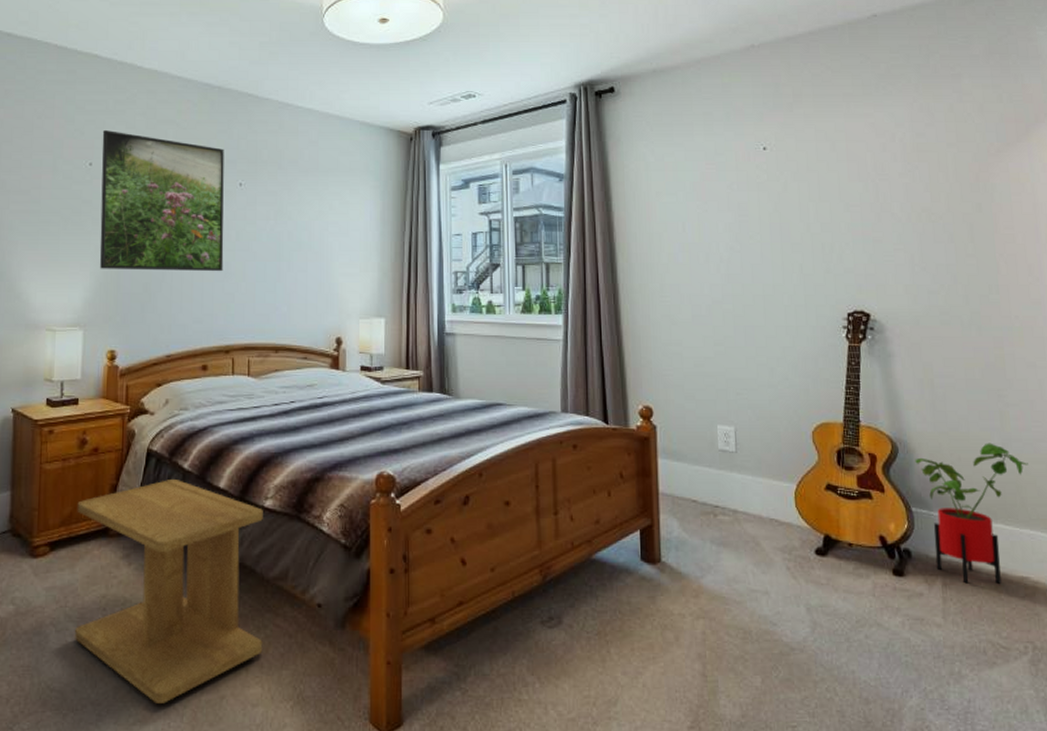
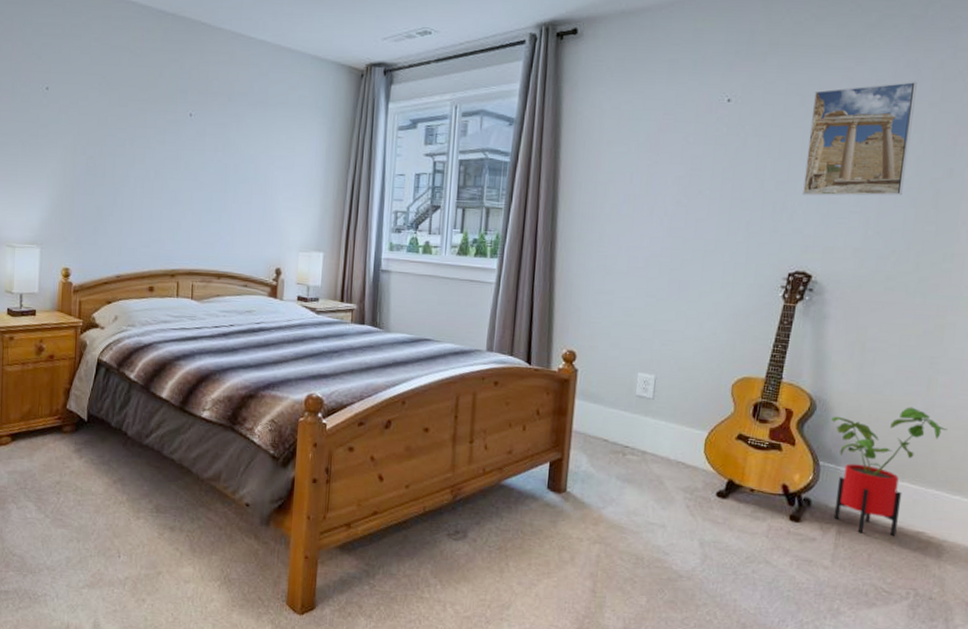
side table: present [74,478,263,704] -> none [32,386,201,574]
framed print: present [99,129,224,272] -> none [55,54,176,200]
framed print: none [841,124,939,235] -> present [802,81,917,196]

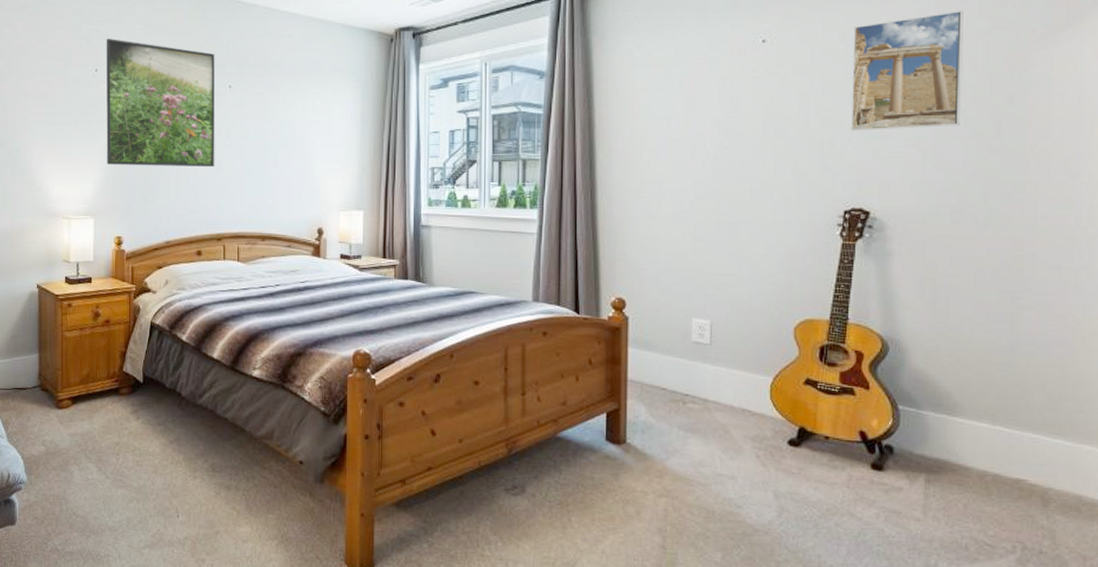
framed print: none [55,54,176,200] -> present [106,38,215,168]
house plant: present [831,407,947,536] -> none [907,345,1039,484]

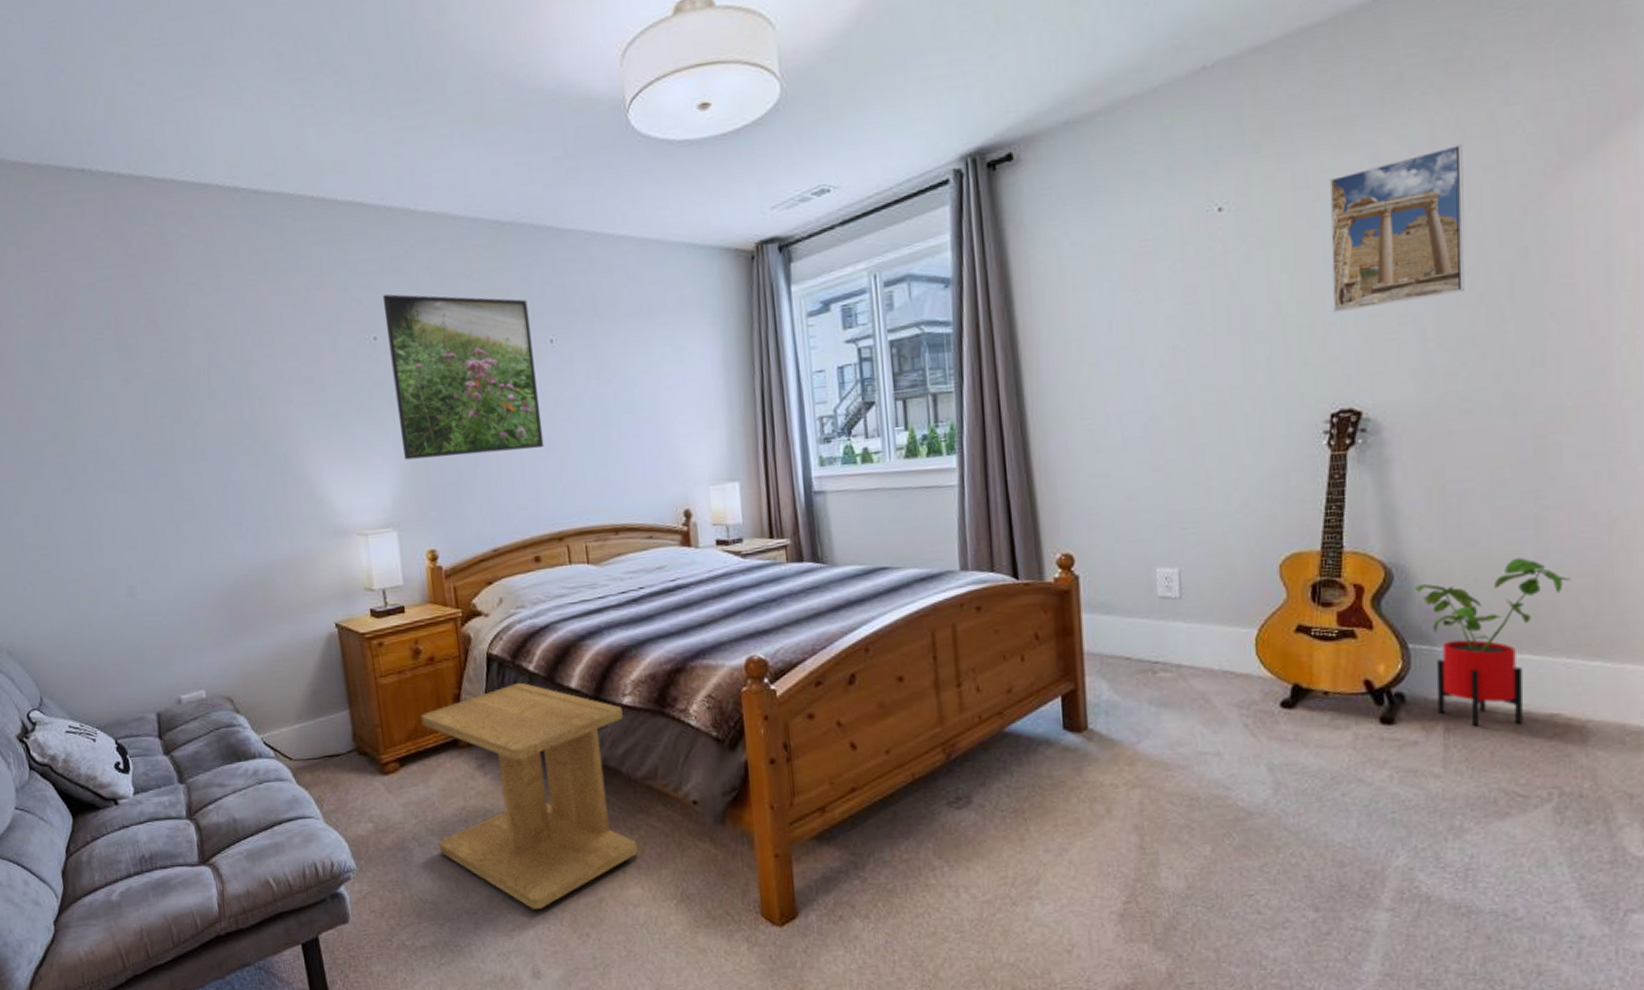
side table: none [93,348,252,534] -> present [420,682,639,909]
house plant: none [907,345,1039,484] -> present [1415,557,1571,727]

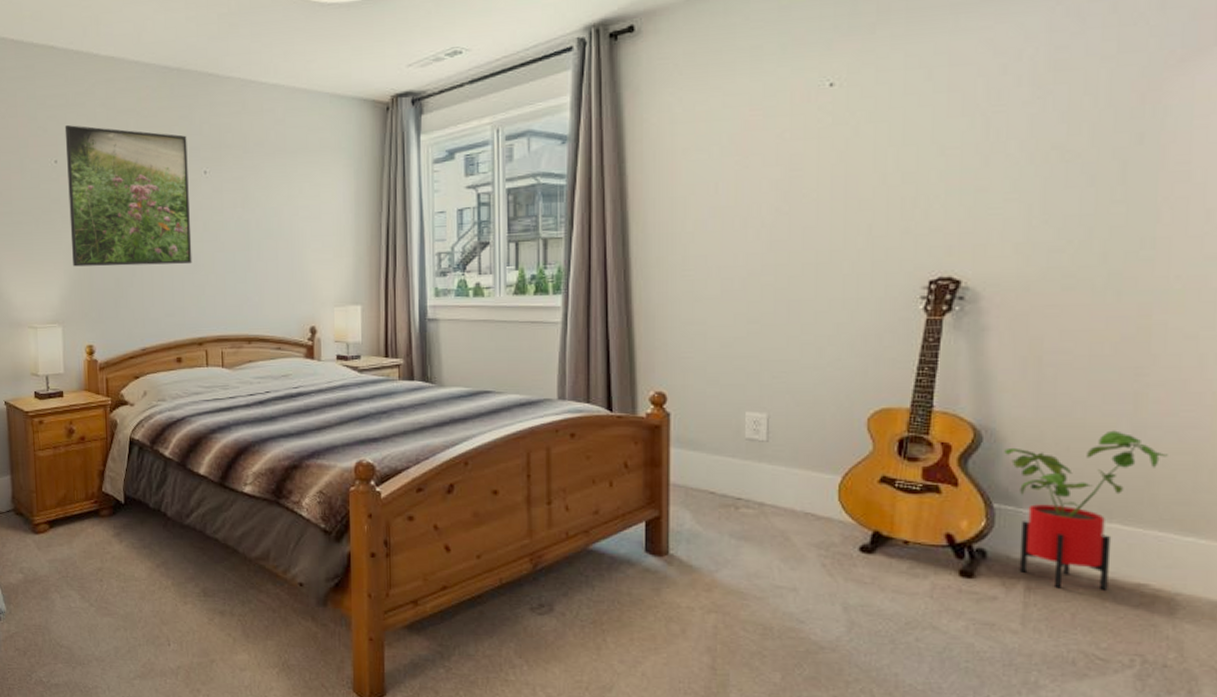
side table: present [420,682,639,909] -> none [70,465,248,663]
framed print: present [1329,143,1465,312] -> none [937,32,1082,186]

